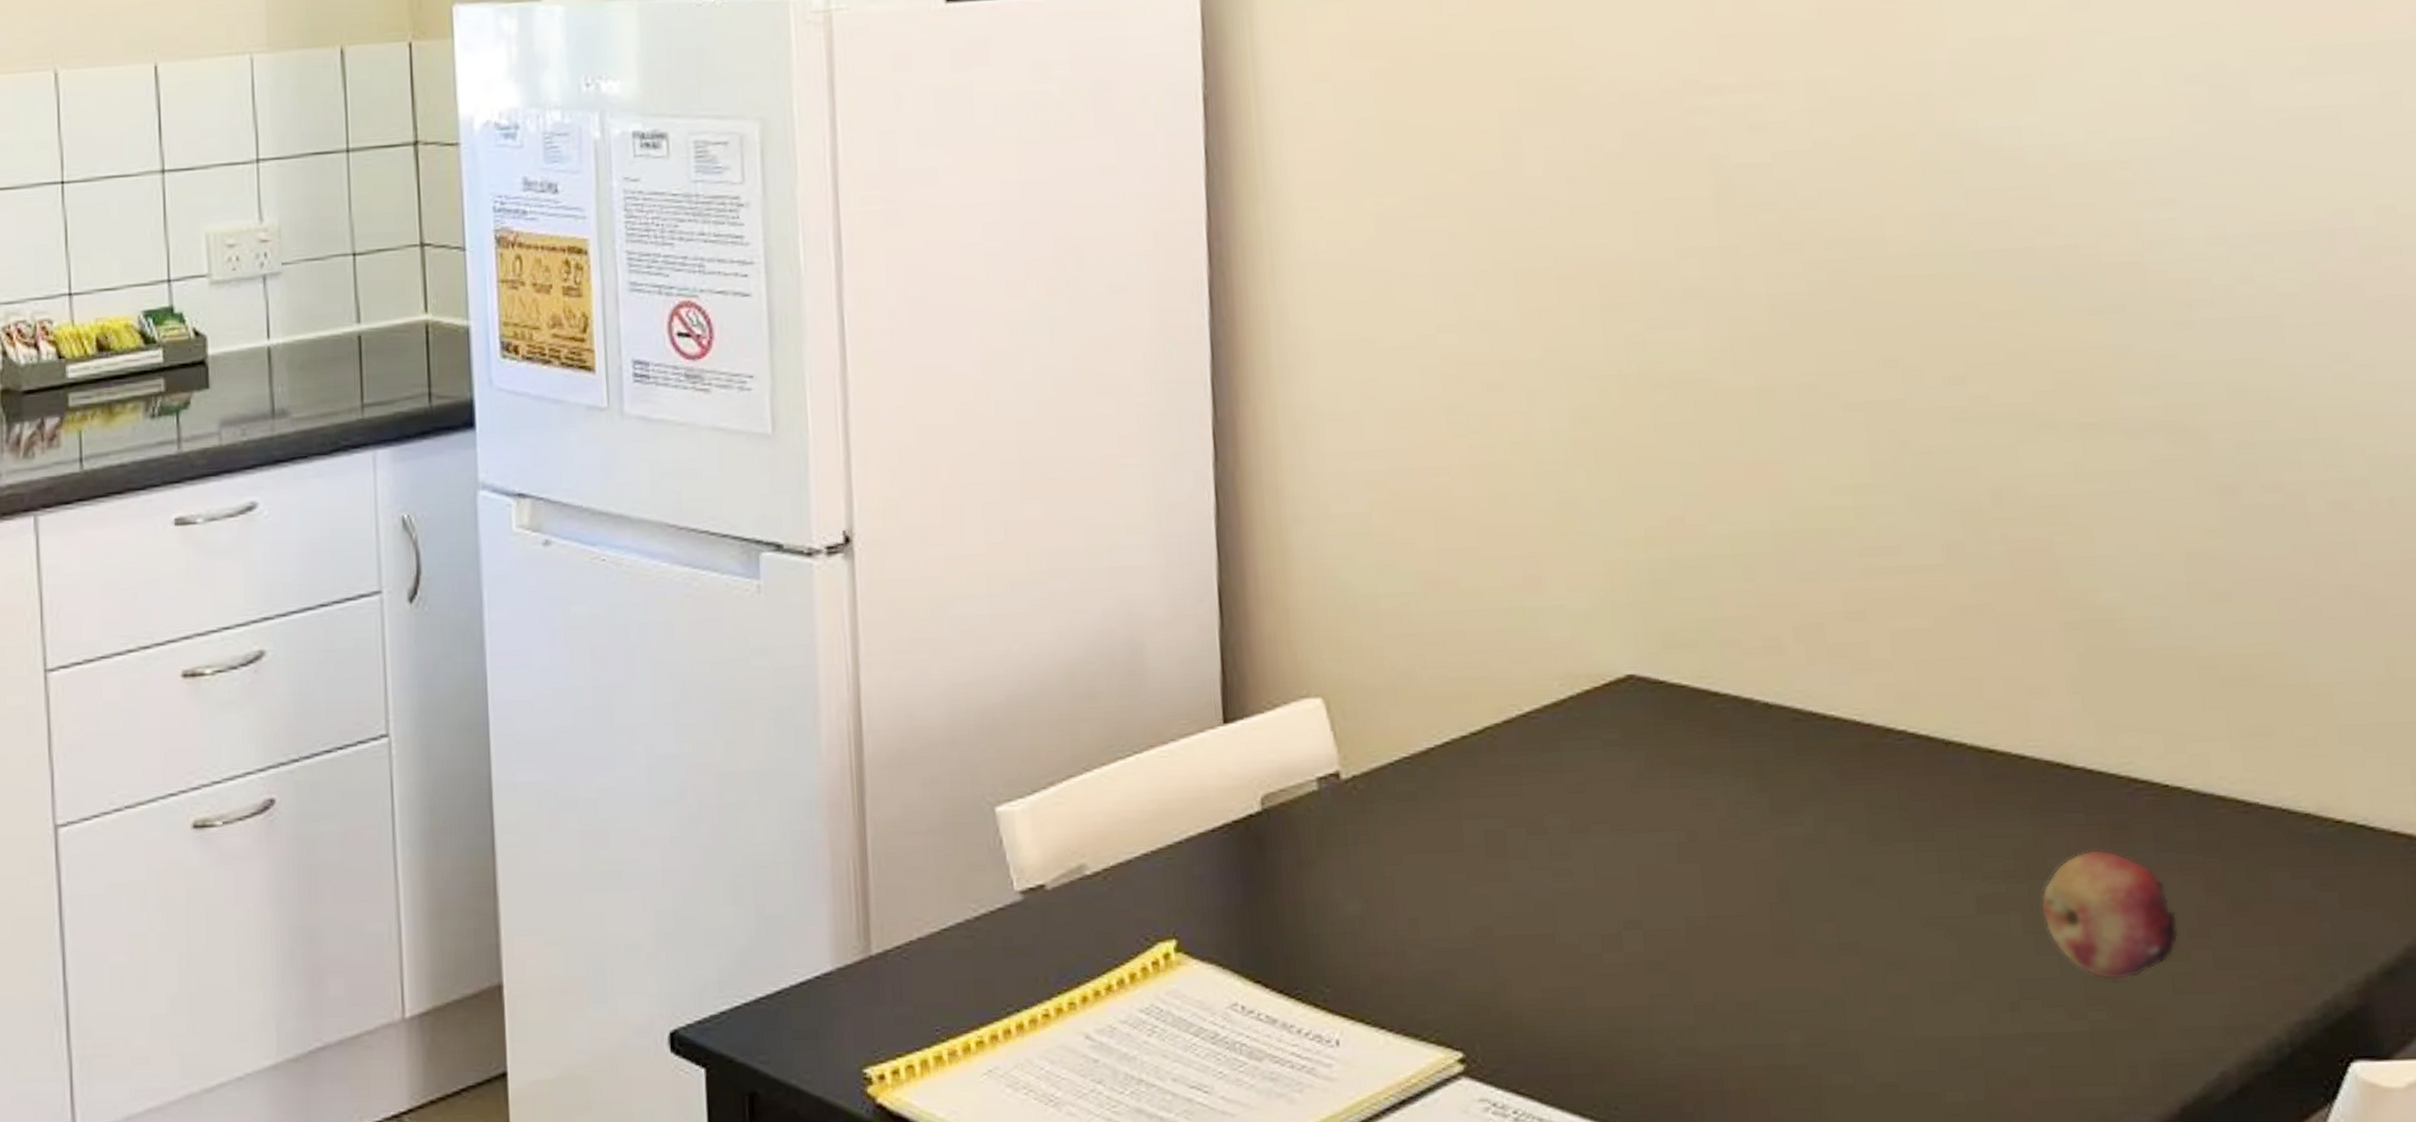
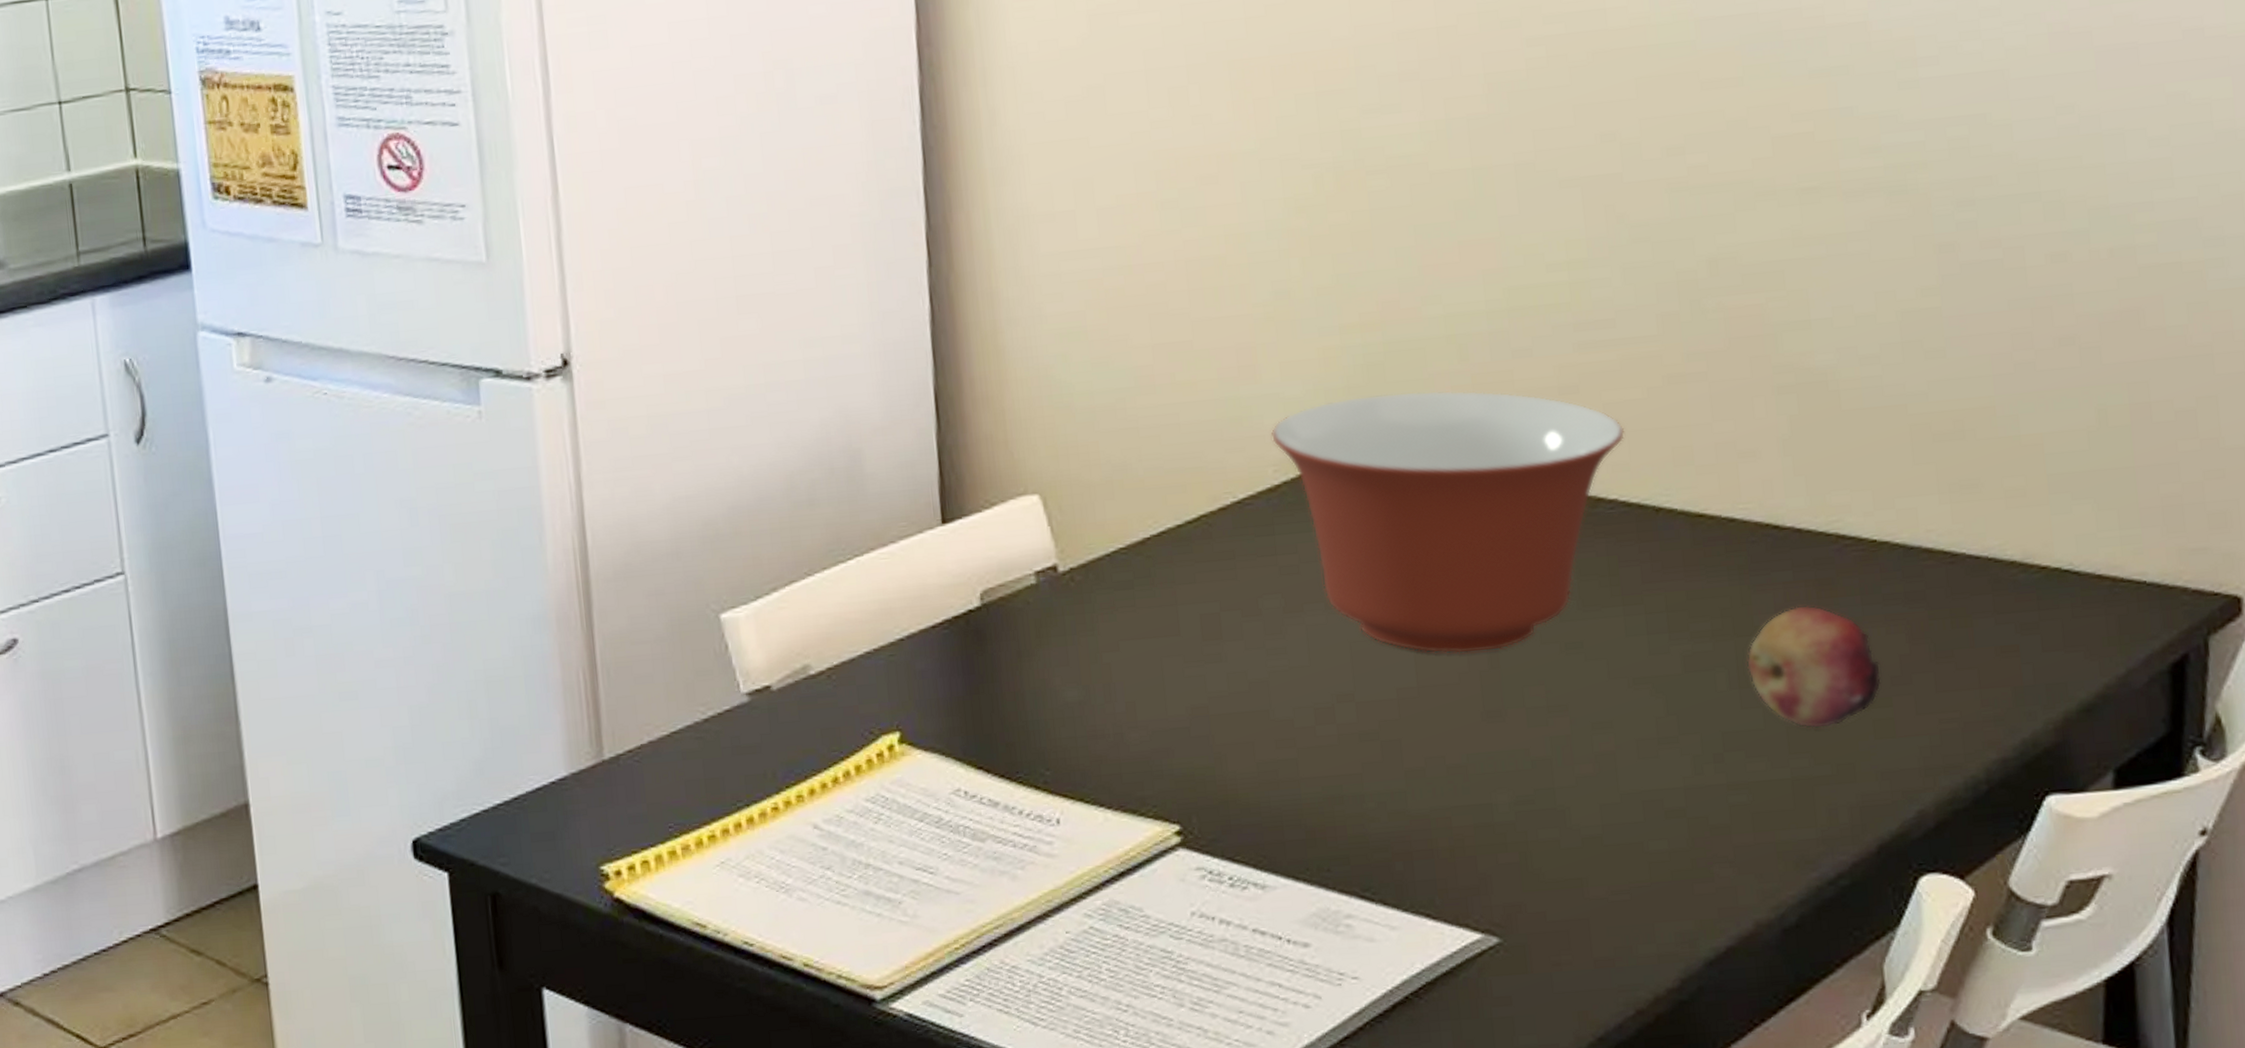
mixing bowl: none [1556,609,1913,884] -> present [1270,390,1626,654]

